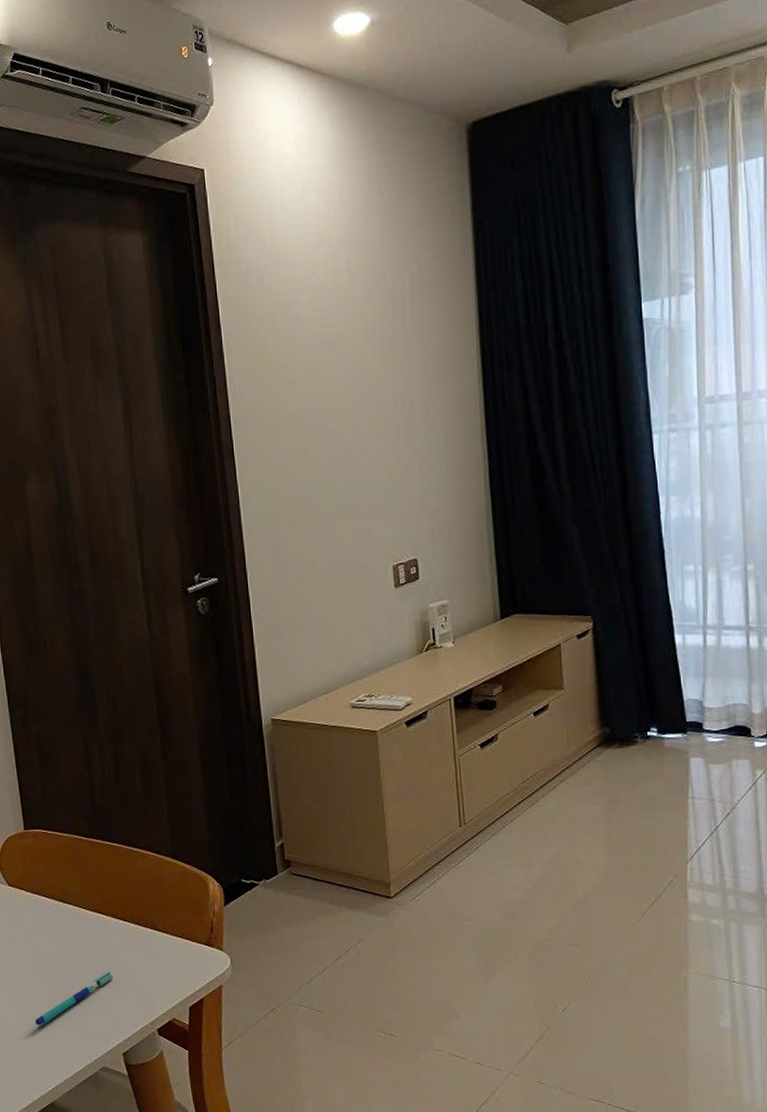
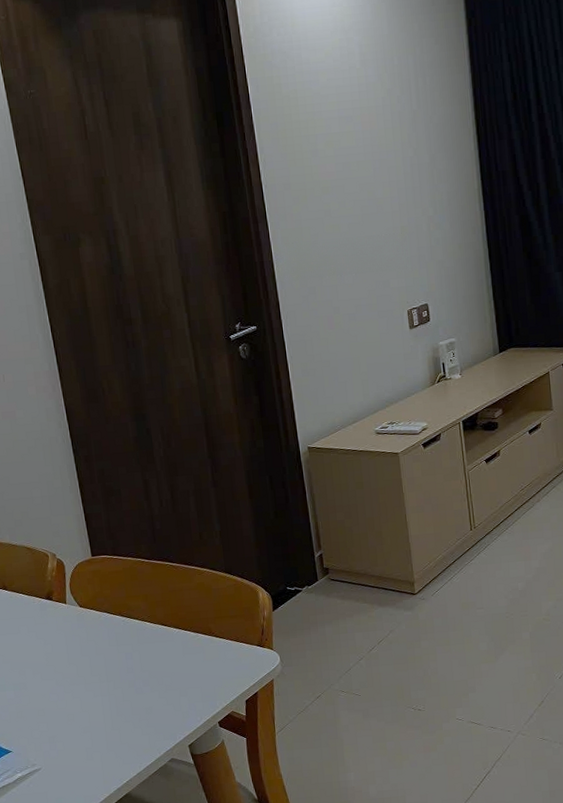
pen: present [34,971,113,1026] -> none [108,675,177,728]

